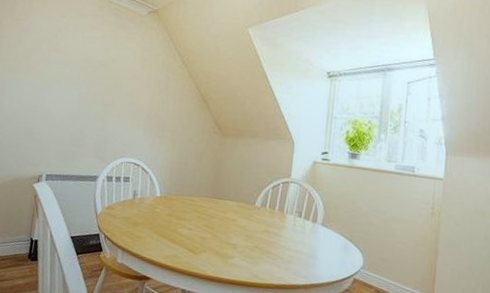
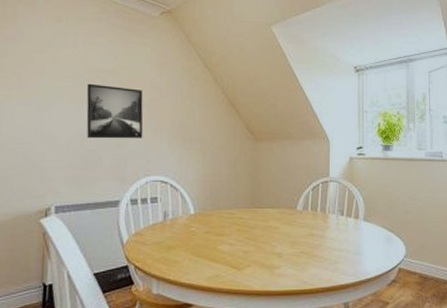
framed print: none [76,71,126,124] -> present [86,83,143,139]

